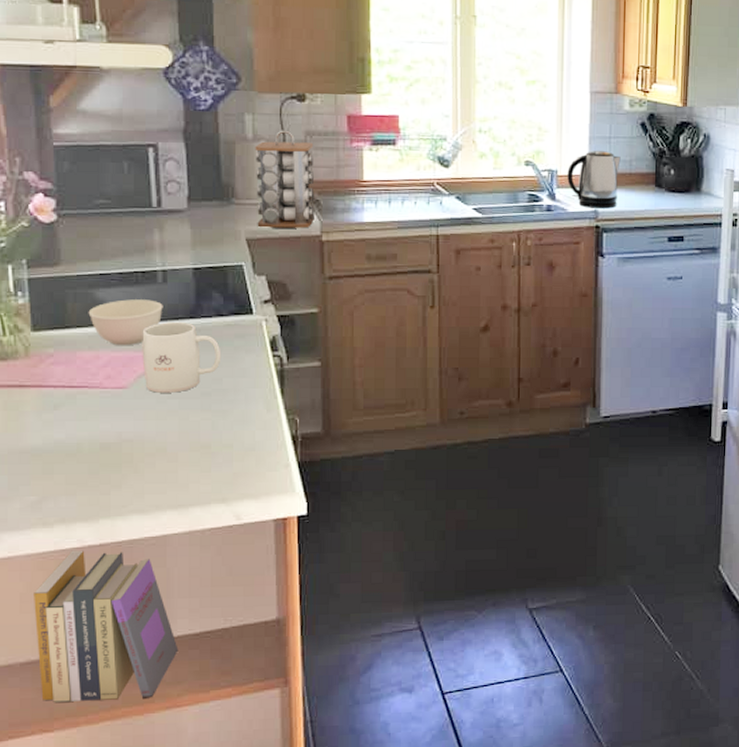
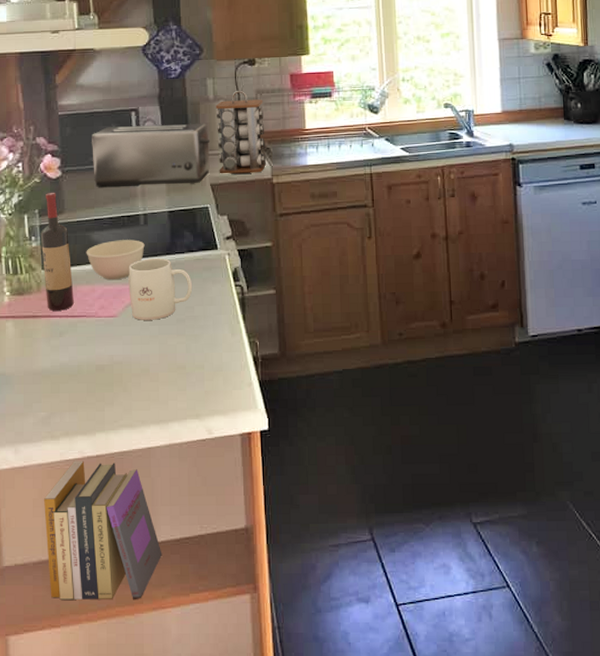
wine bottle: none [29,239,72,380] -> present [40,192,74,311]
toaster: none [97,163,246,238] -> present [92,123,210,187]
kettle: present [567,150,621,210] -> none [483,89,531,144]

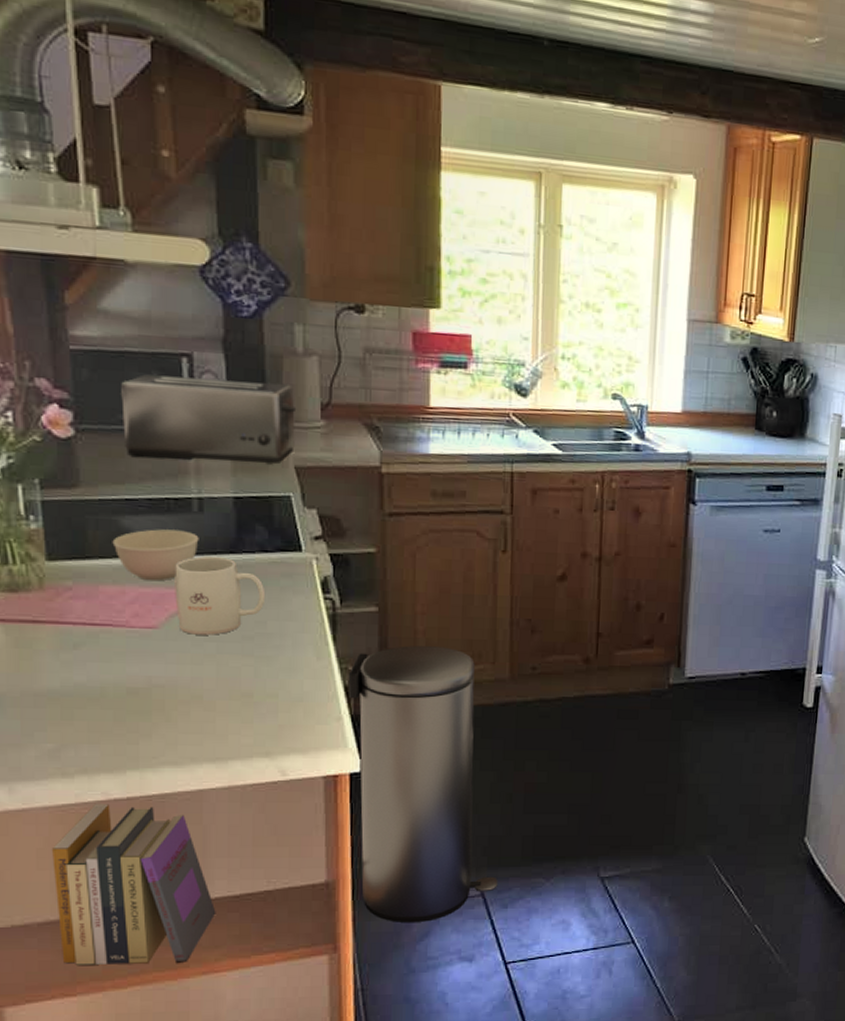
wine bottle: present [40,192,74,311] -> none [42,456,94,616]
spice rack: present [215,90,266,175] -> none [306,344,374,458]
pedal bin: none [255,320,385,565] -> present [348,645,498,922]

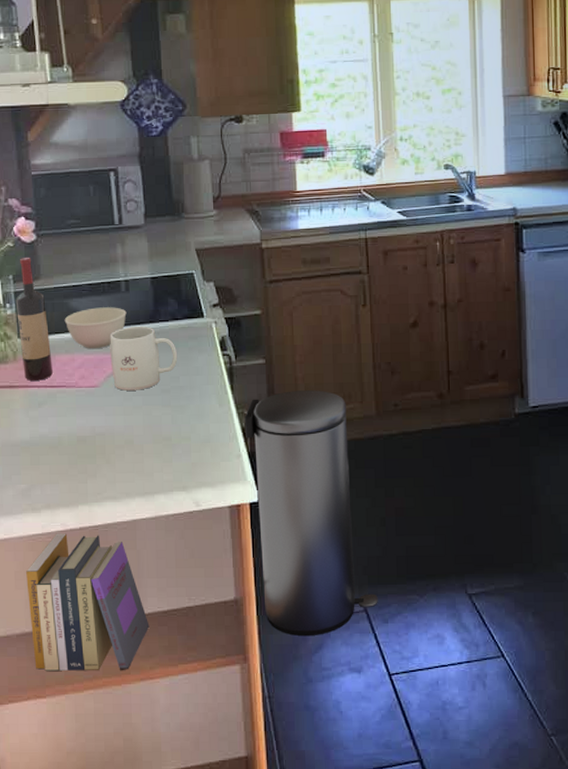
wine bottle: none [42,456,94,616] -> present [15,257,53,381]
toaster: present [121,374,295,465] -> none [68,184,195,252]

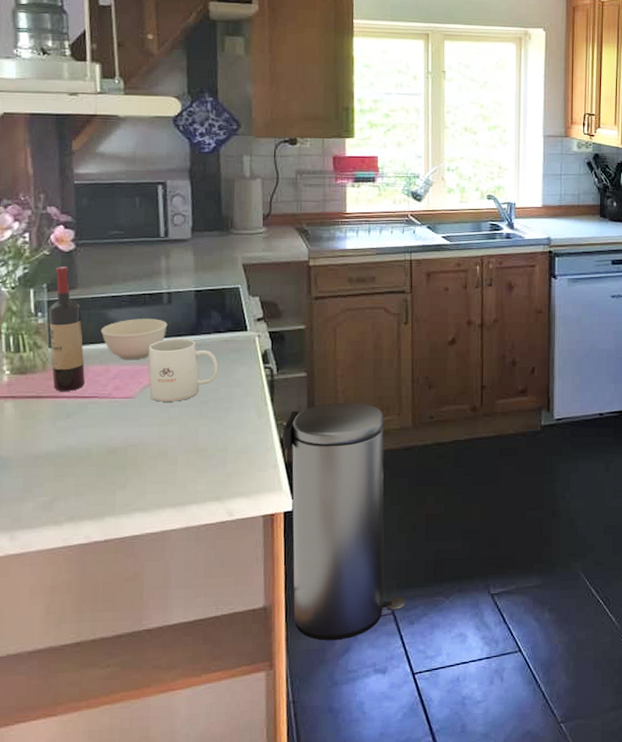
books: present [26,533,150,671] -> none [43,546,174,688]

